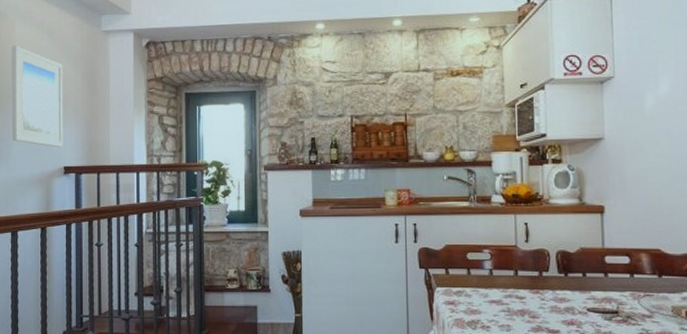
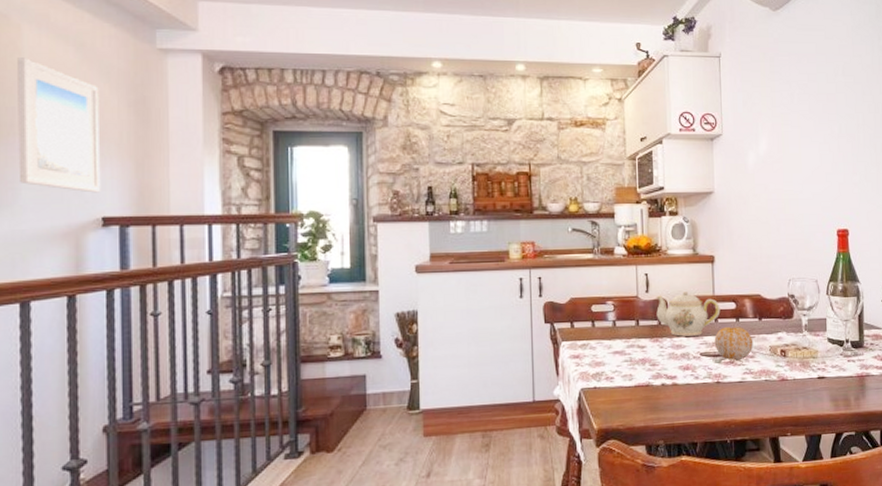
teapot: none [537,243,611,290] -> present [656,291,721,337]
fruit: none [603,282,652,320] -> present [714,326,754,361]

